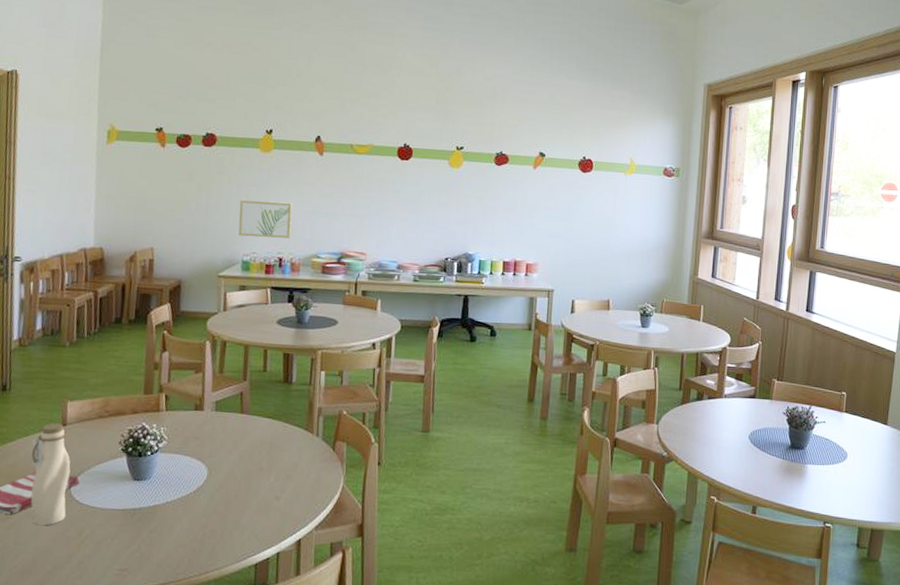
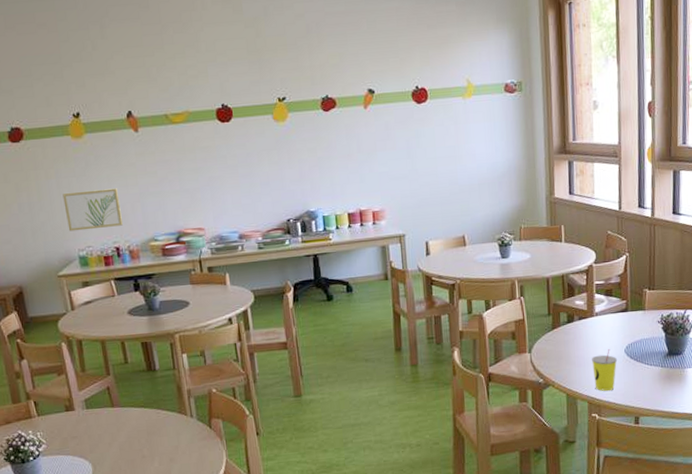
straw: none [715,433,741,475] -> present [591,349,618,391]

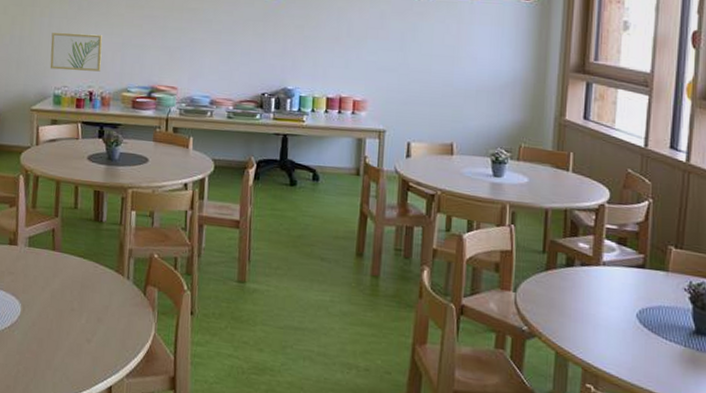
straw: present [591,349,618,391] -> none [591,309,627,361]

